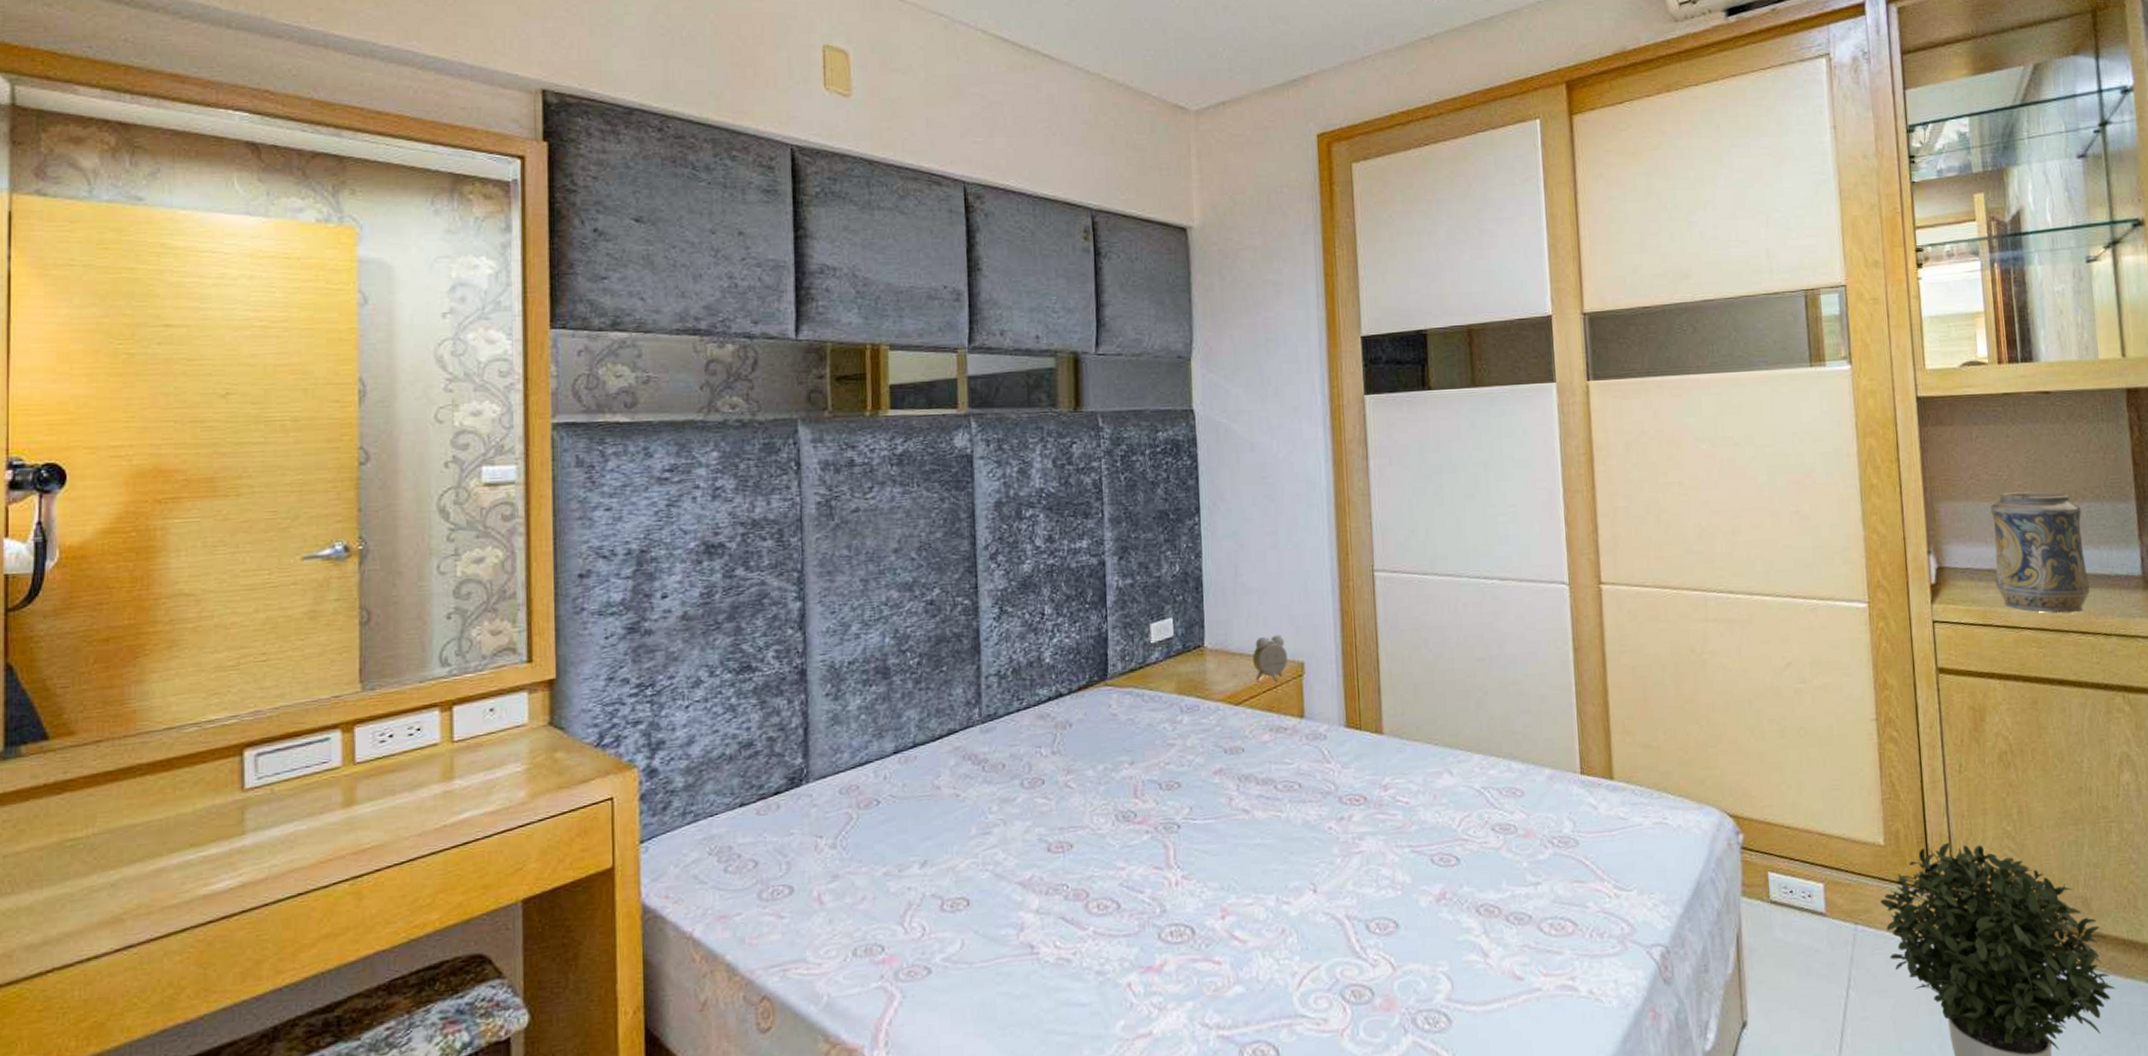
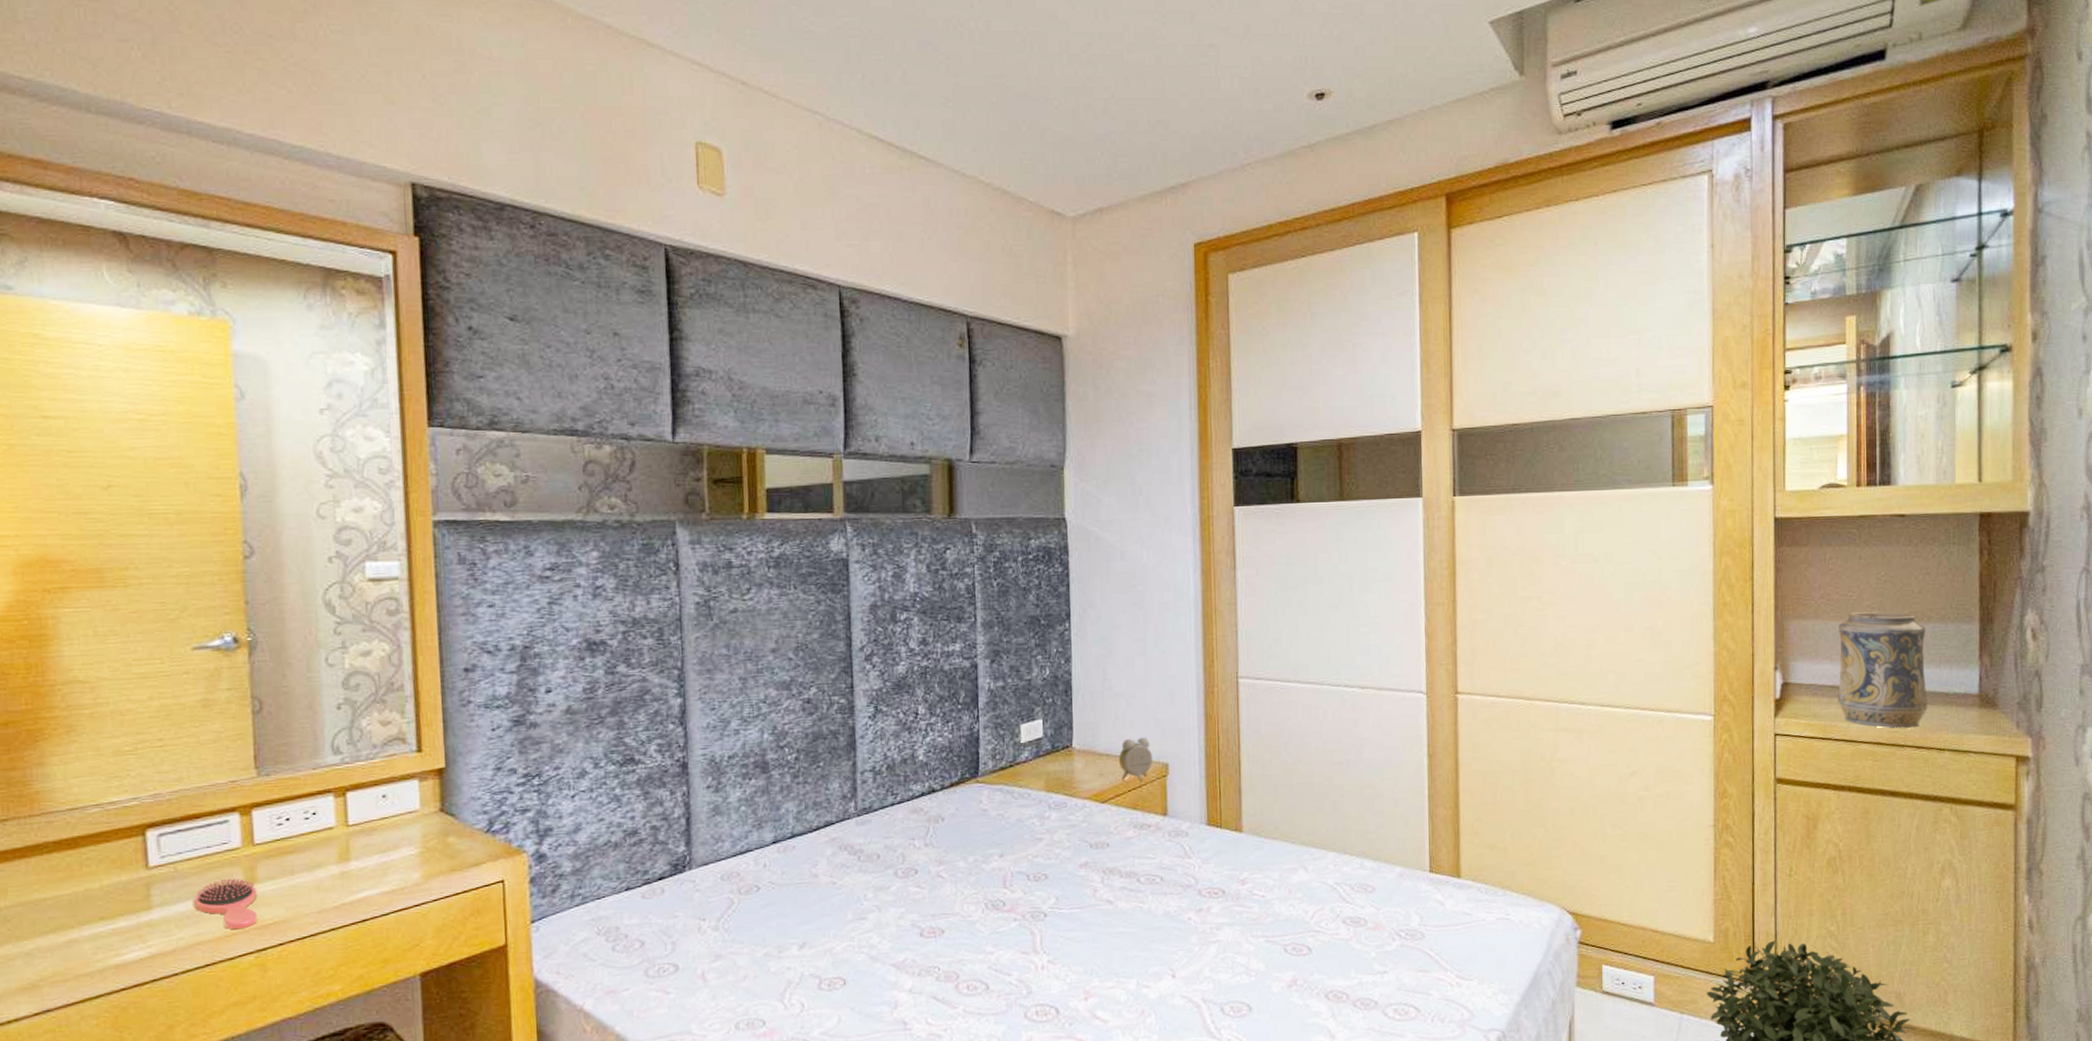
hairbrush: none [289,800,356,856] -> present [193,878,258,930]

